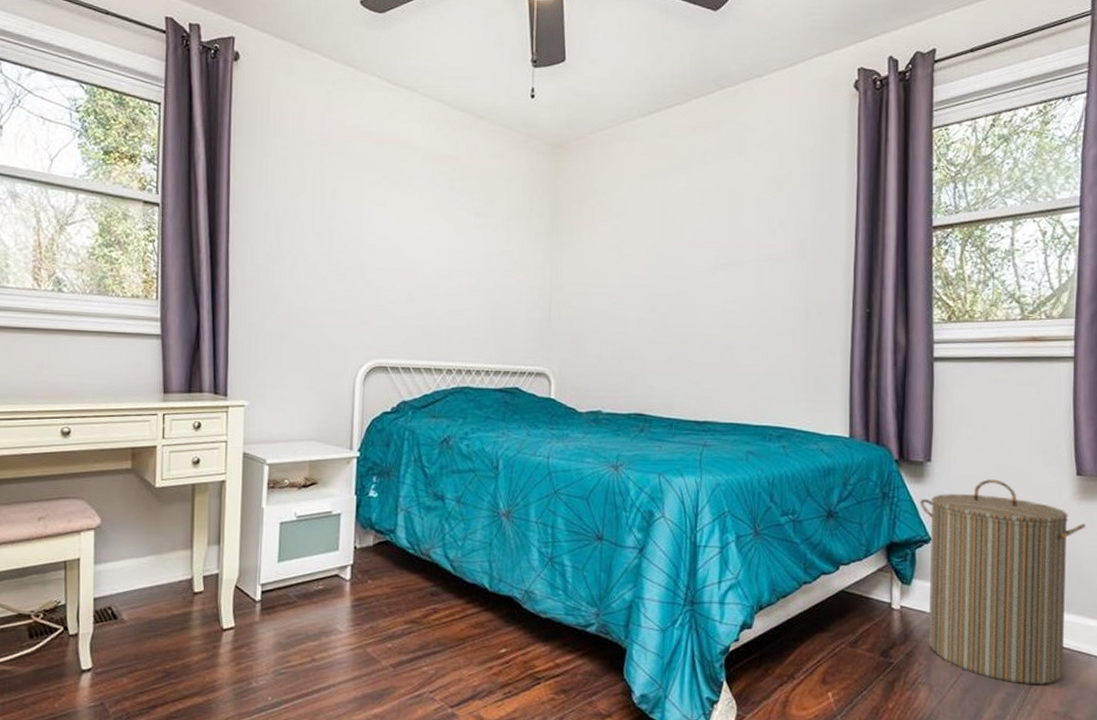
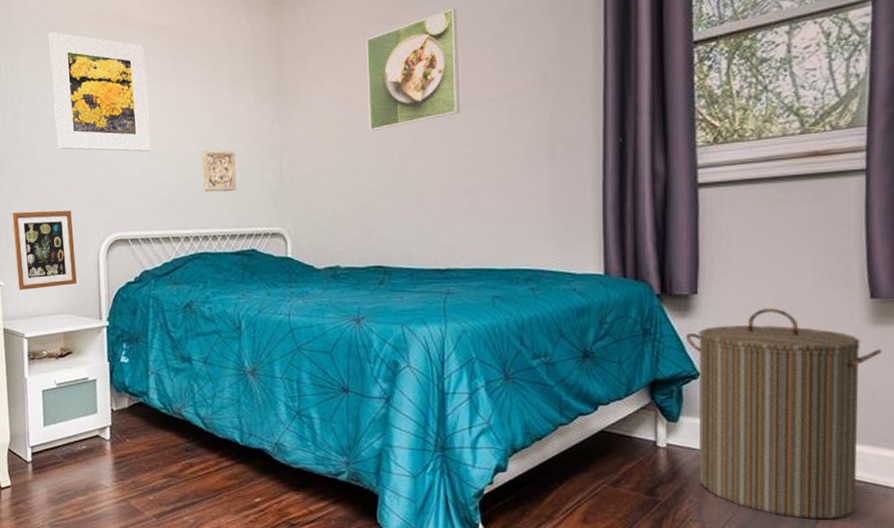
picture frame: none [264,329,330,412] -> present [12,210,77,290]
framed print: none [320,147,421,278] -> present [48,31,151,152]
wall ornament: none [471,282,505,326] -> present [202,149,236,192]
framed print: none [638,171,726,280] -> present [365,8,460,131]

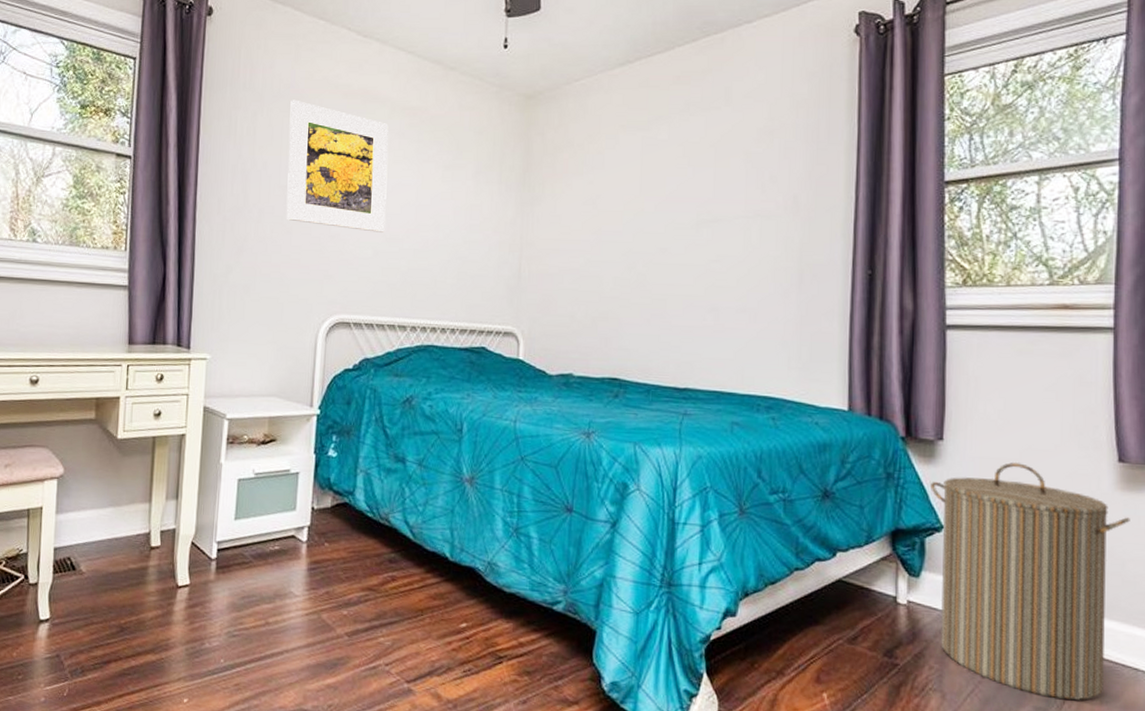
picture frame: present [12,210,77,290] -> none [225,282,293,367]
wall ornament: present [202,149,236,192] -> none [437,237,474,283]
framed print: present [365,8,460,131] -> none [614,122,711,236]

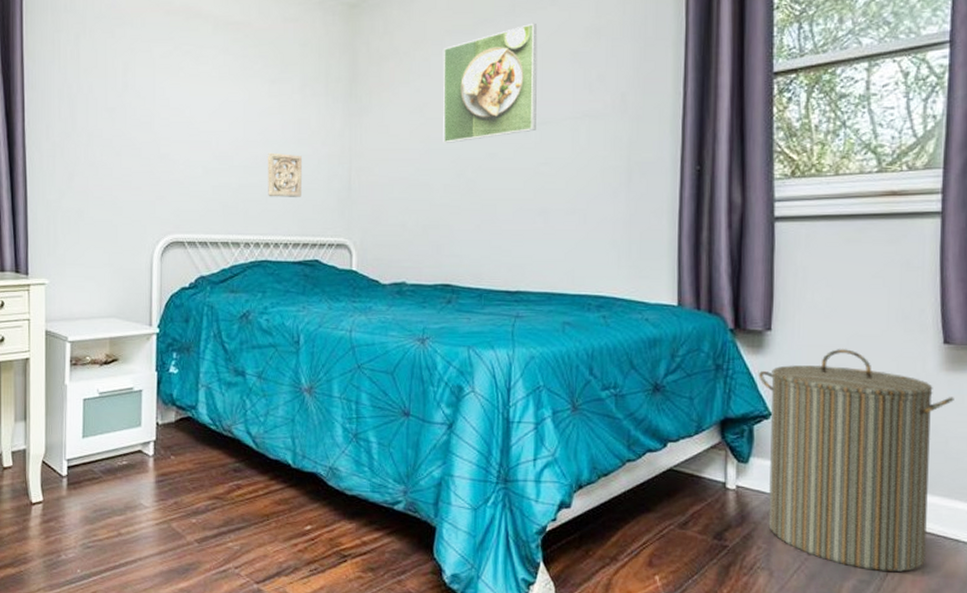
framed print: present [286,99,389,233] -> none [113,20,214,151]
wall ornament: none [437,237,474,283] -> present [268,152,303,197]
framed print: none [614,122,711,236] -> present [443,23,538,143]

